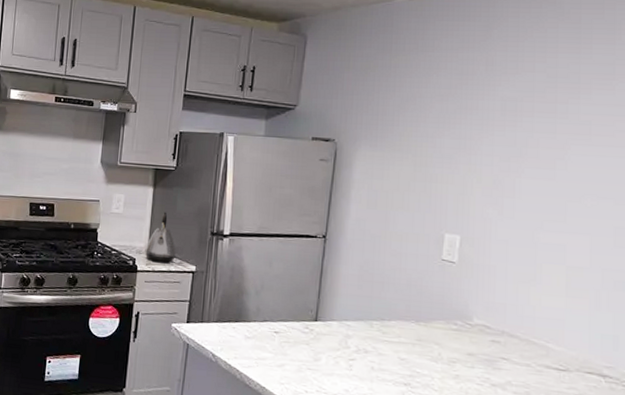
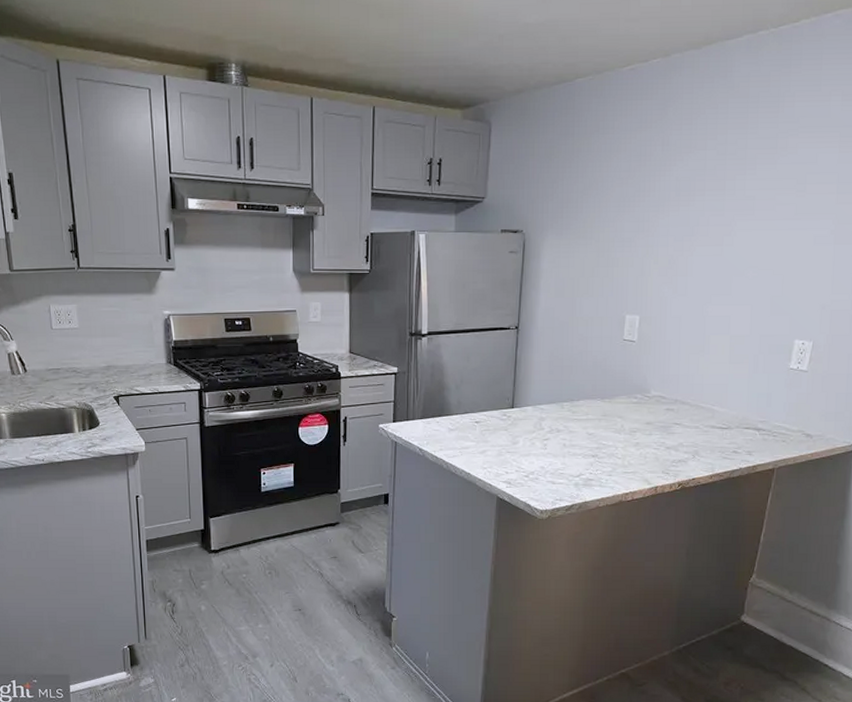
kettle: present [145,212,176,264] -> none [346,316,377,368]

